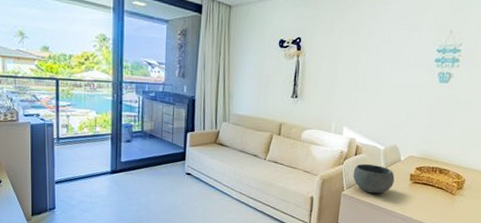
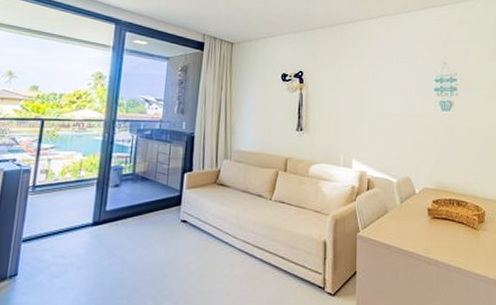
bowl: present [352,164,395,194] -> none [367,200,412,233]

